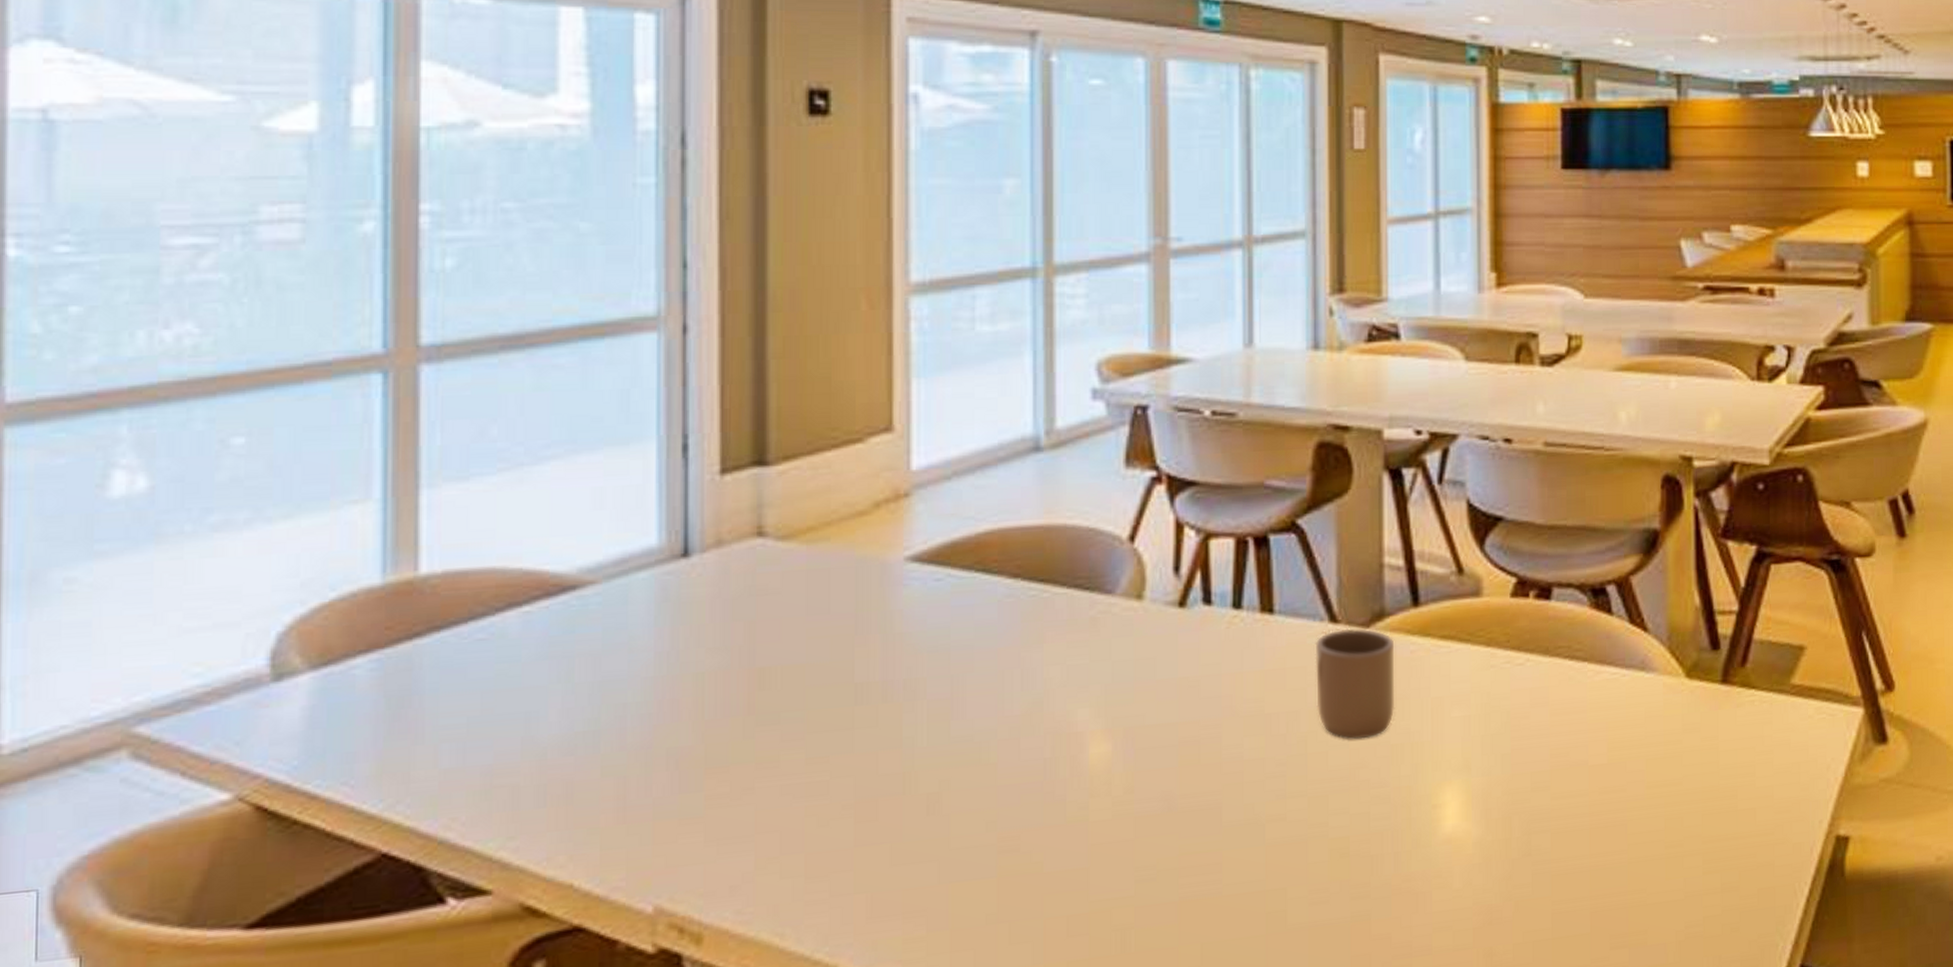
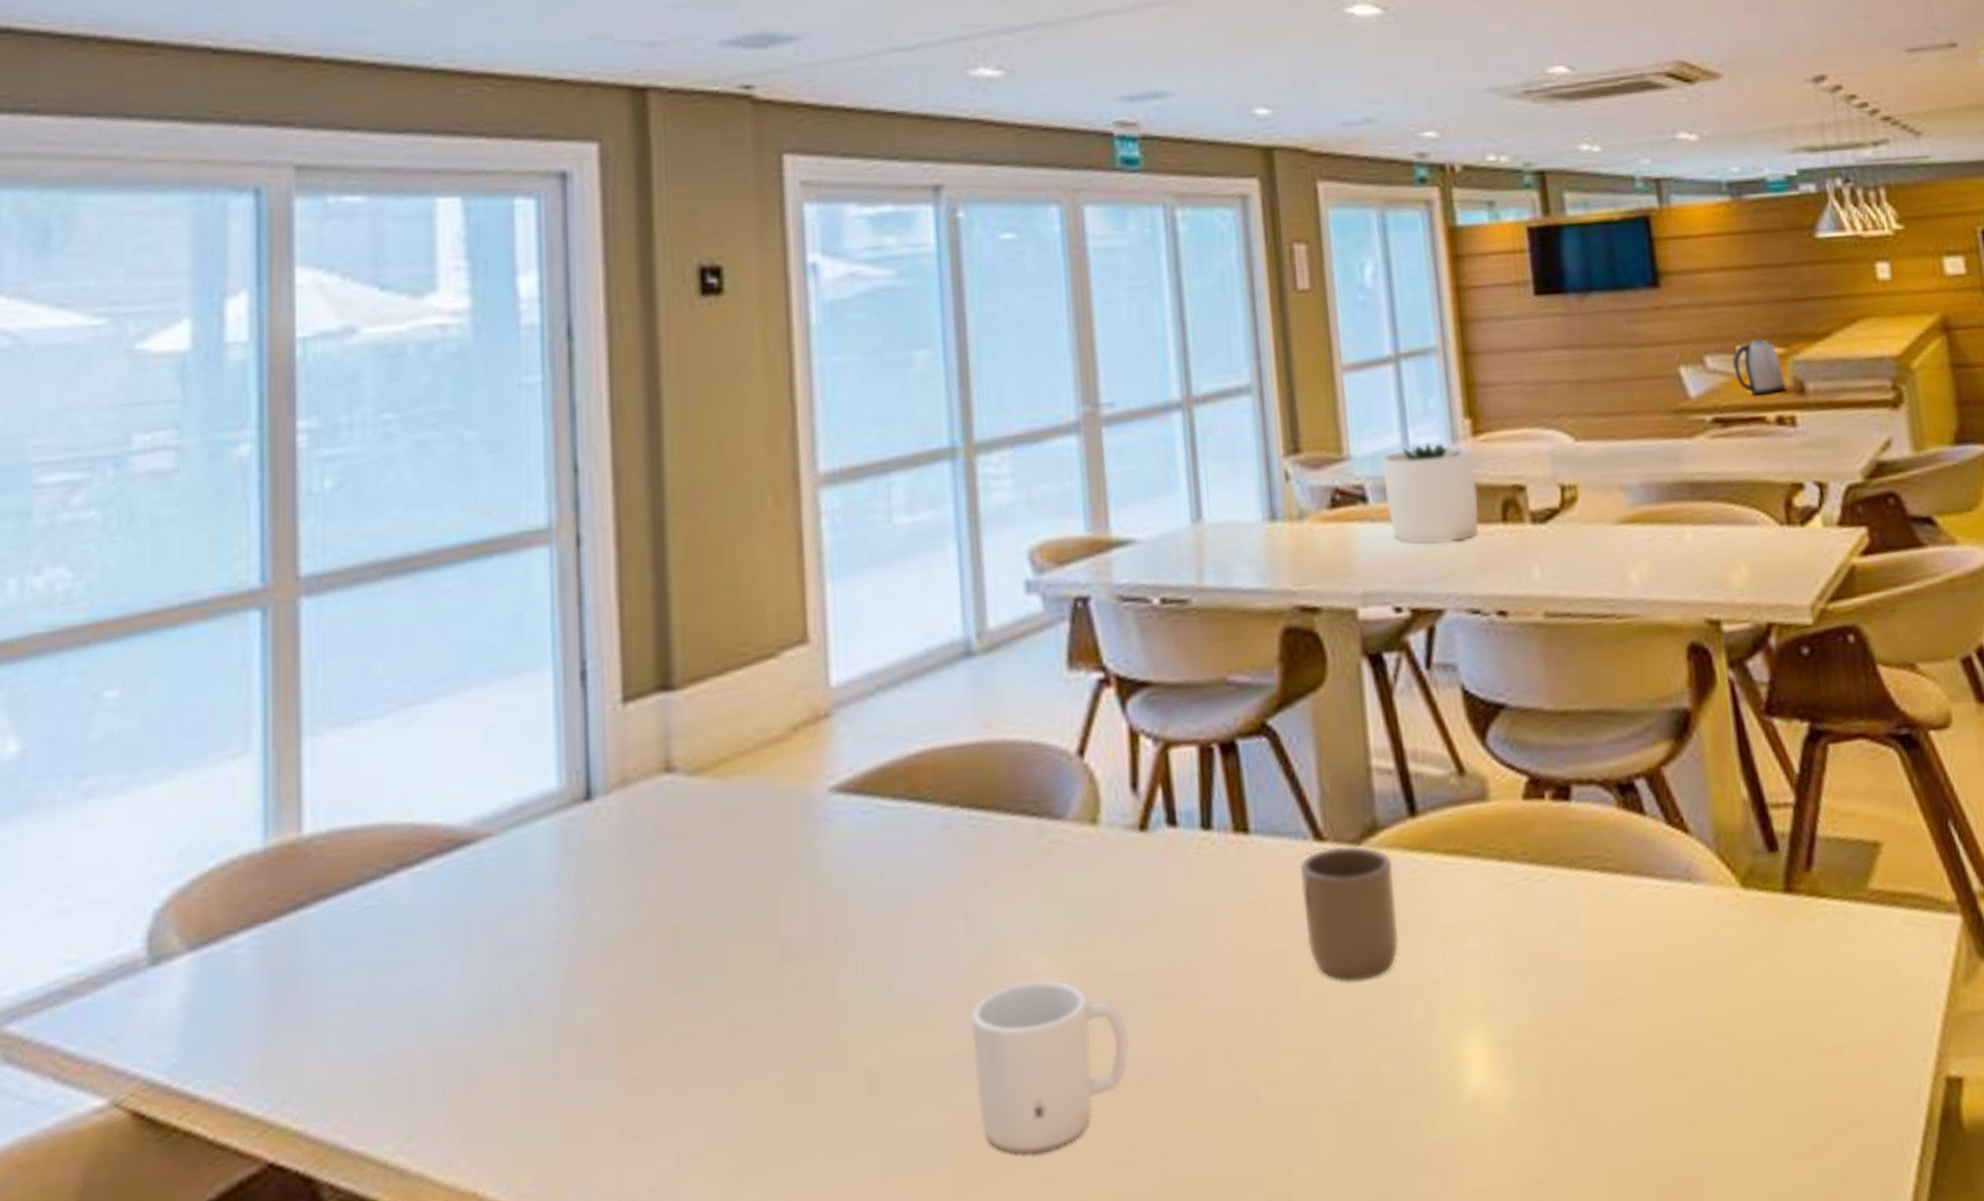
mug: none [1020,727,1156,870] -> present [971,980,1129,1155]
planter: none [1415,291,1496,379] -> present [1381,443,1480,545]
kettle: none [1726,219,1770,269] -> present [1732,338,1787,396]

